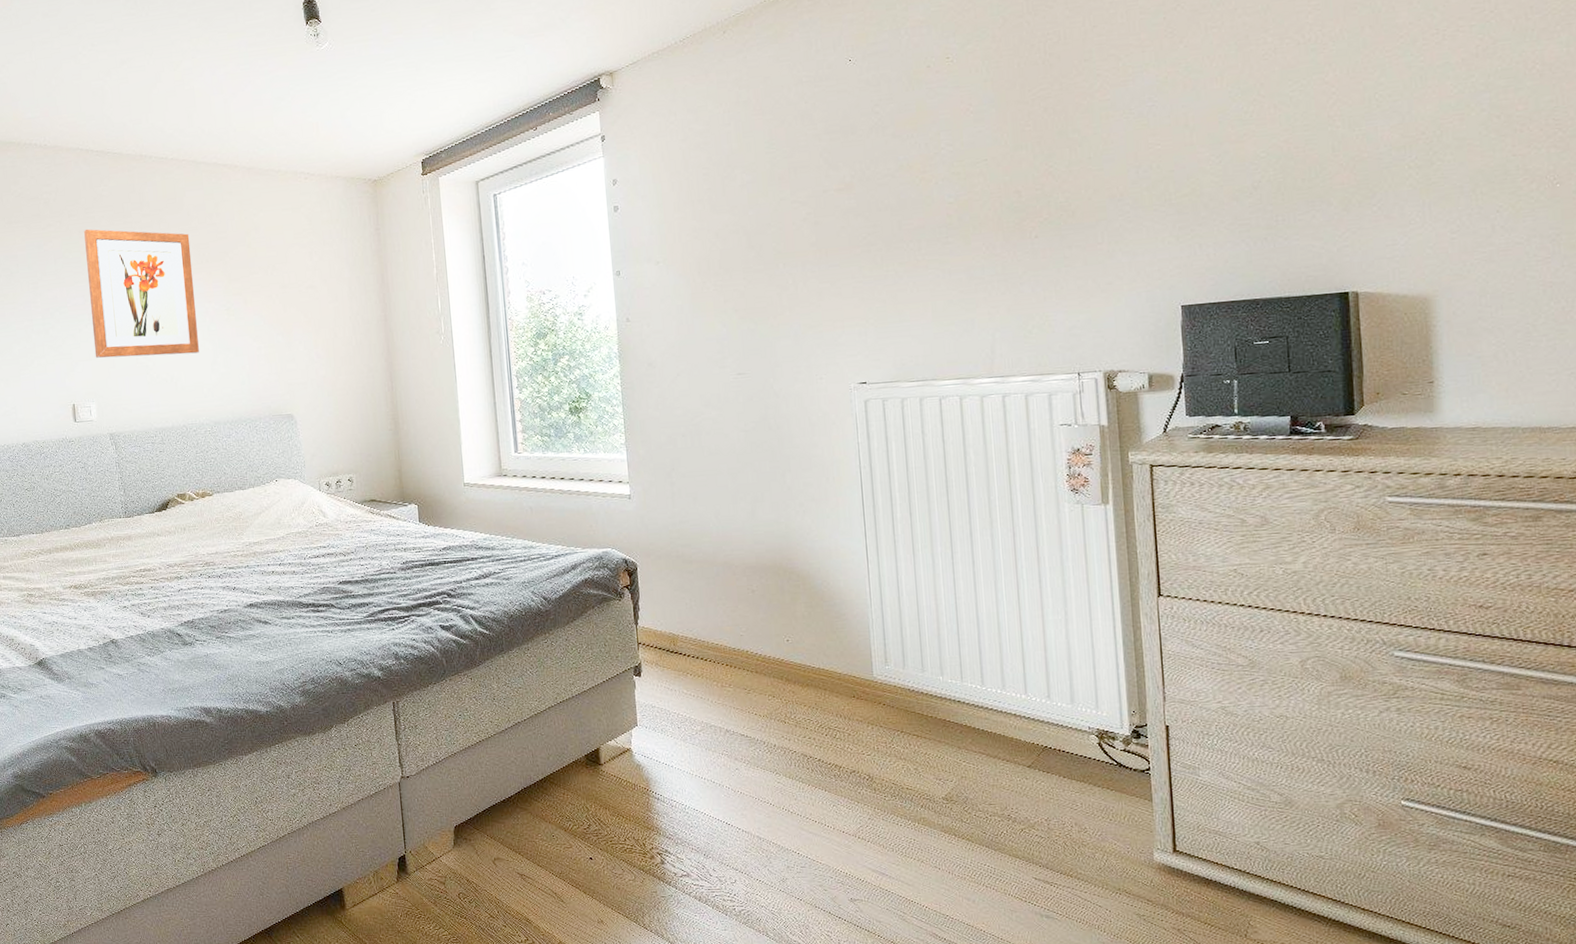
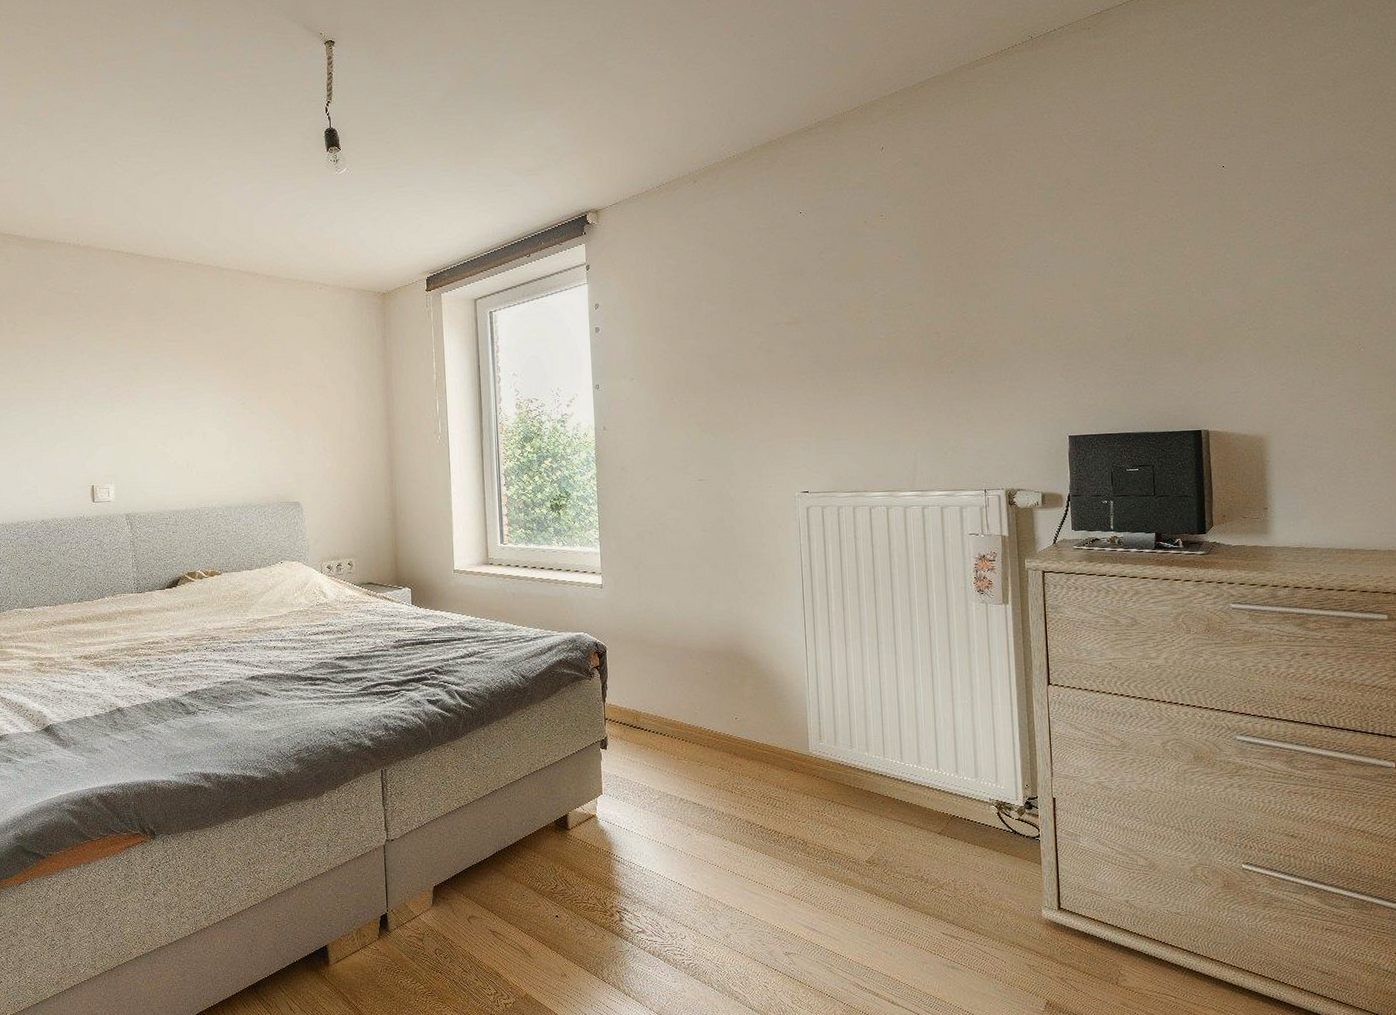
wall art: present [84,229,199,358] -> none [111,323,215,444]

